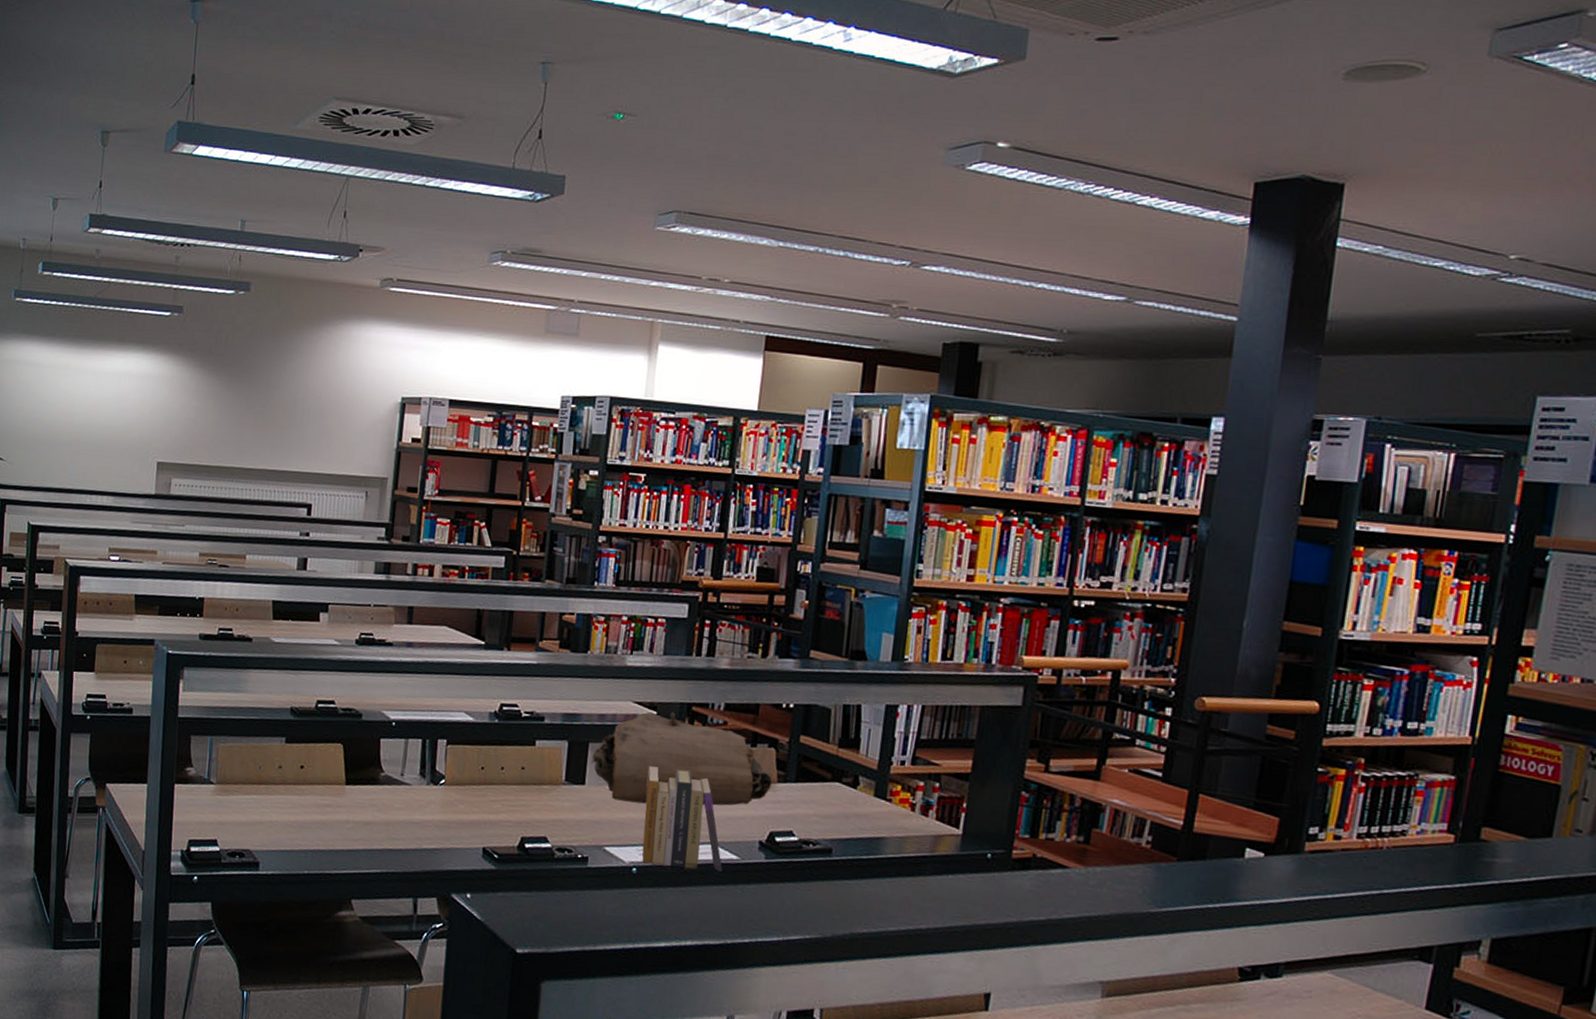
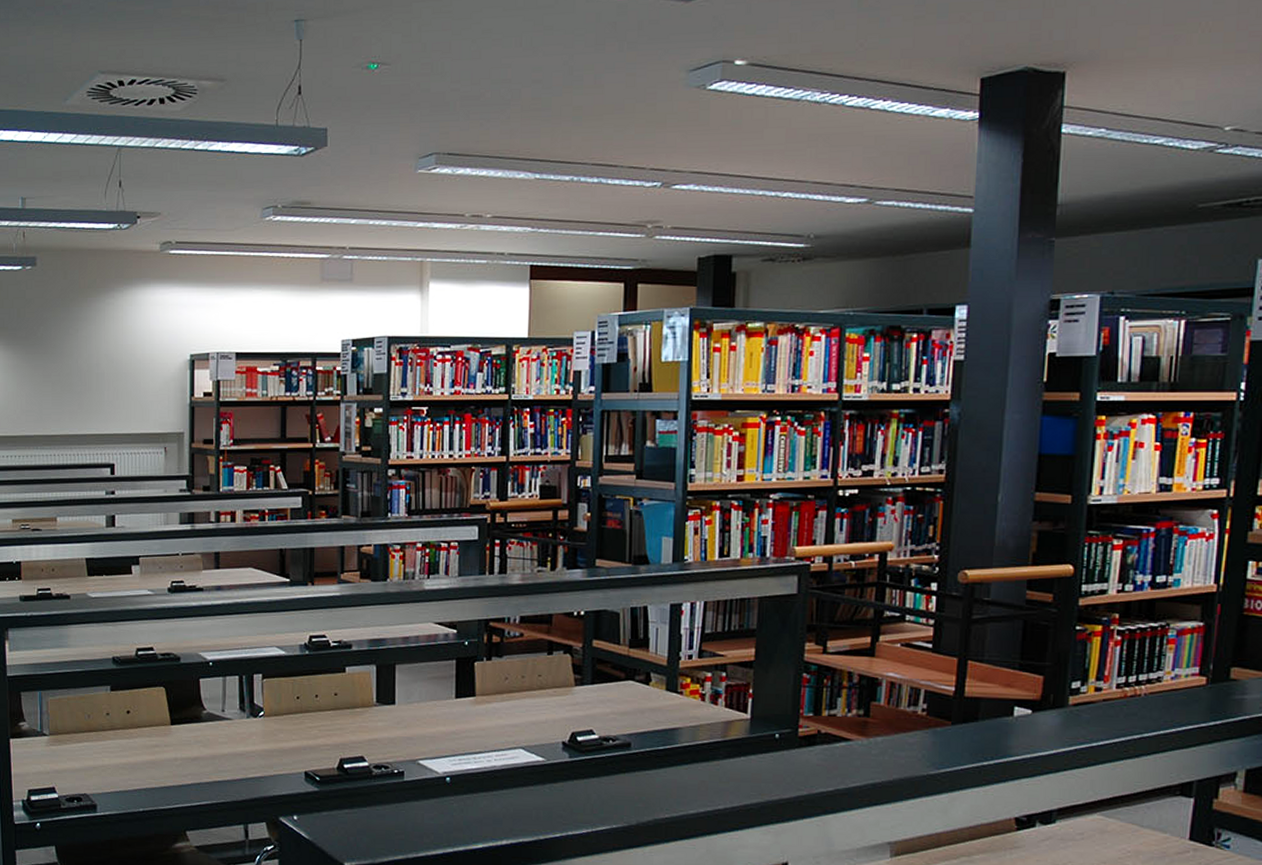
bag: present [591,712,773,806] -> none [399,629,570,717]
books: present [642,766,723,873] -> none [453,681,530,775]

